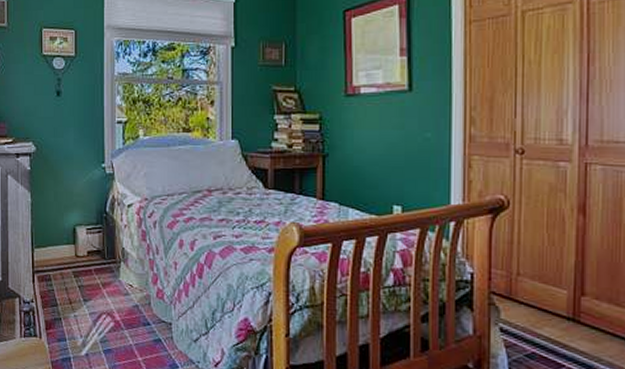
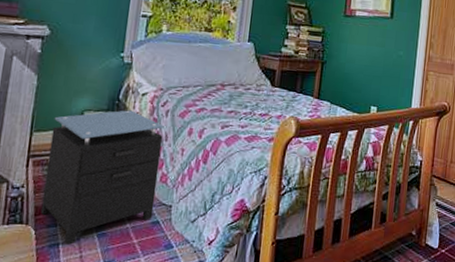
nightstand: none [50,223,154,359] -> present [40,110,164,245]

